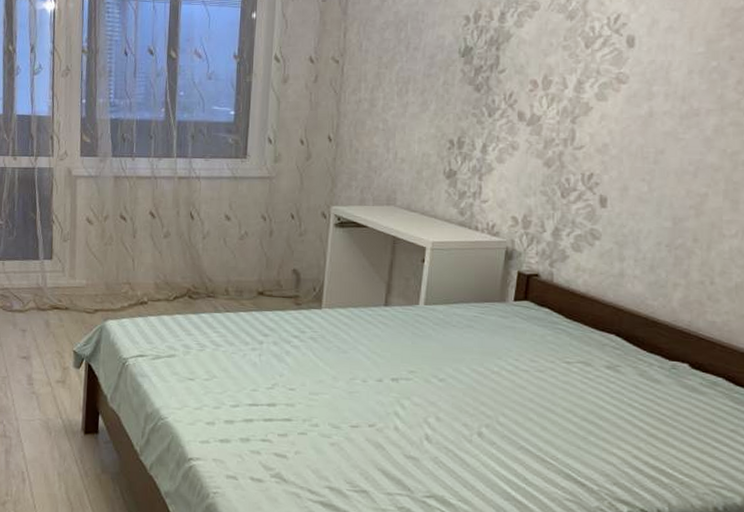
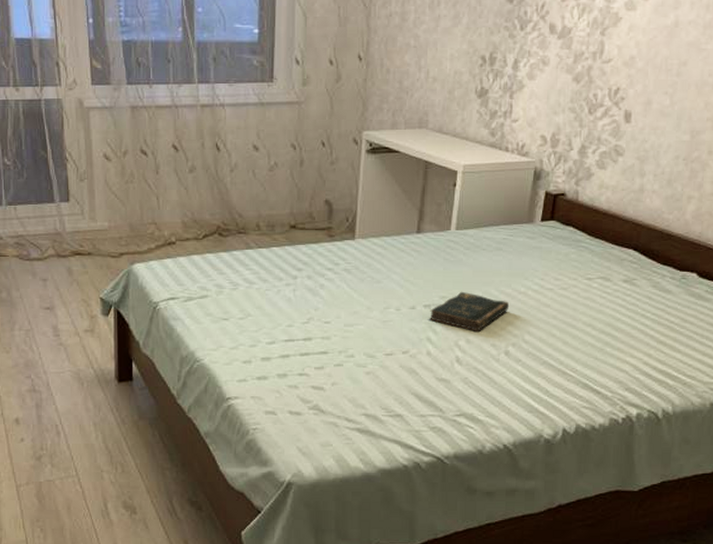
bible: none [396,367,482,409] -> present [428,291,510,331]

